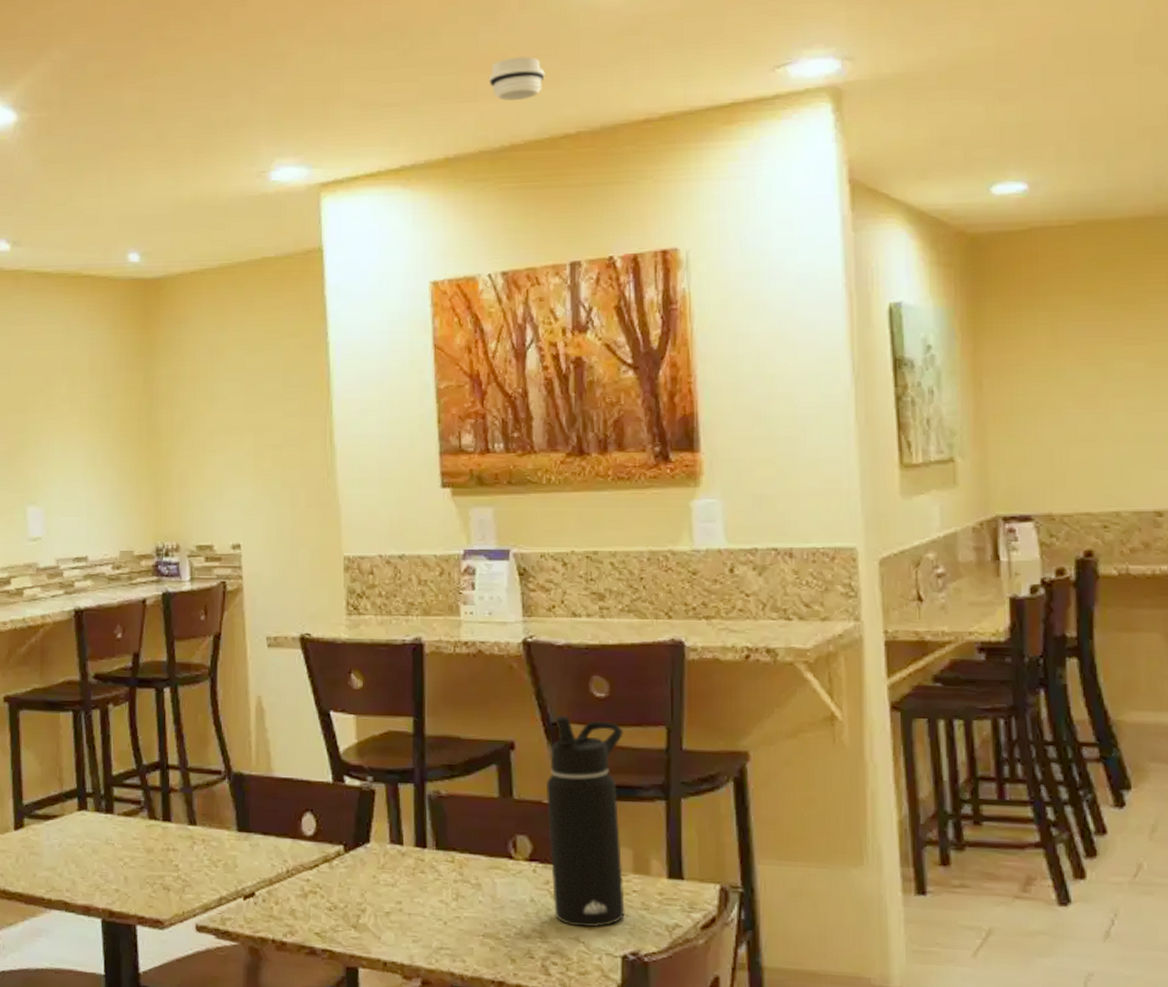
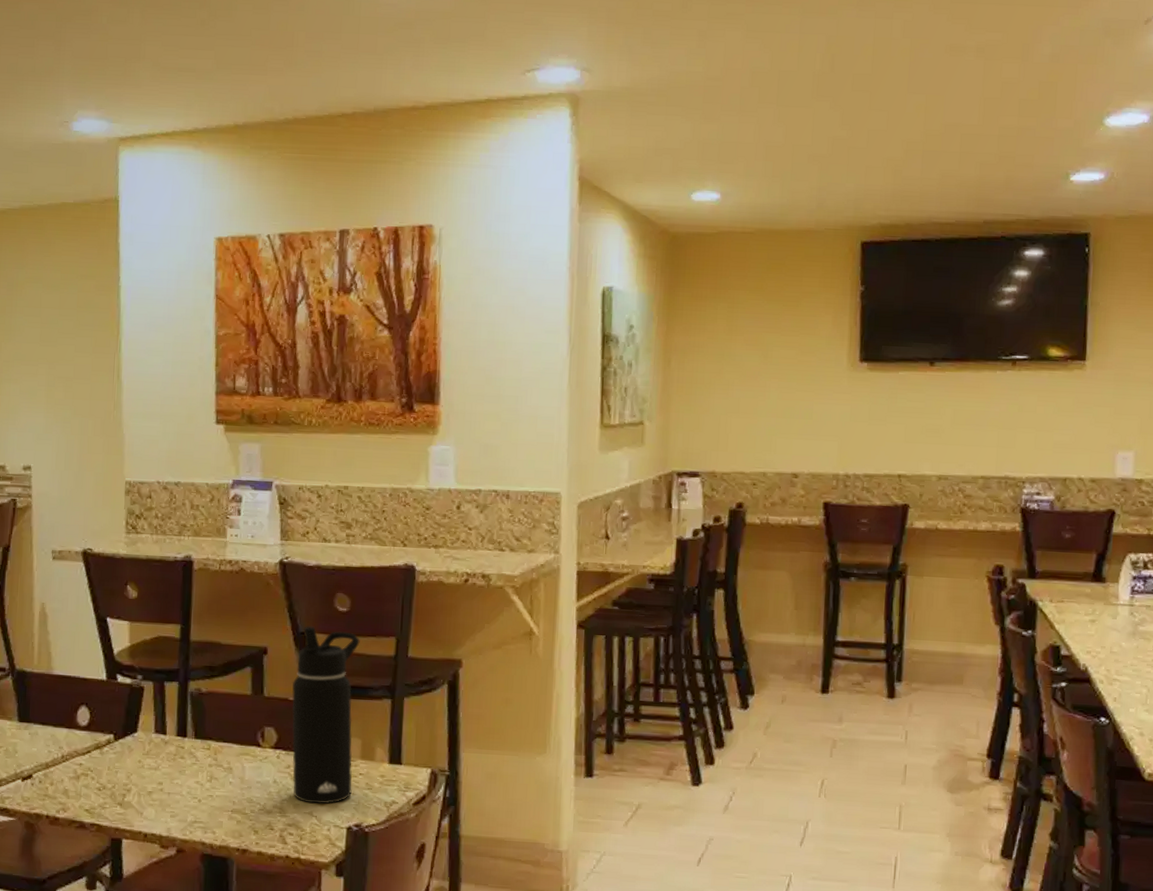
smoke detector: present [488,56,545,101] -> none [277,37,328,79]

